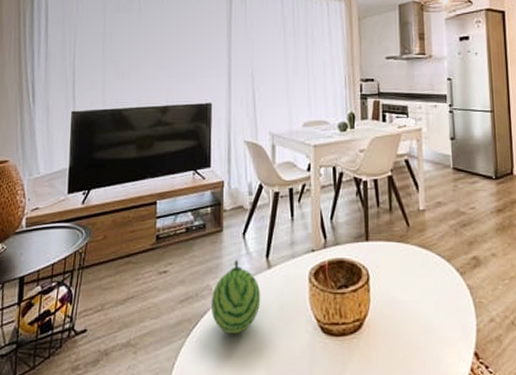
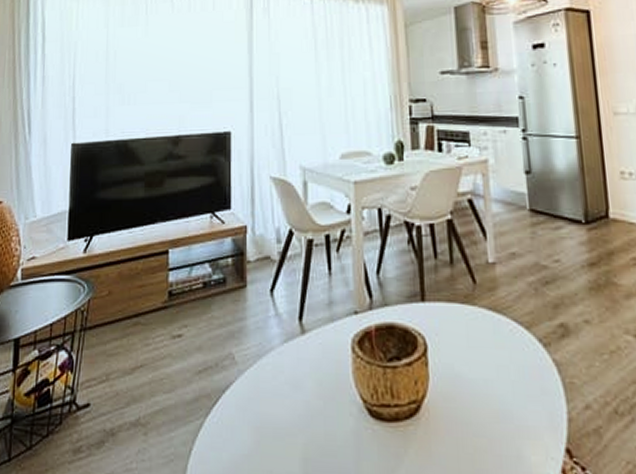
fruit: present [211,260,261,335] -> none [233,322,294,416]

